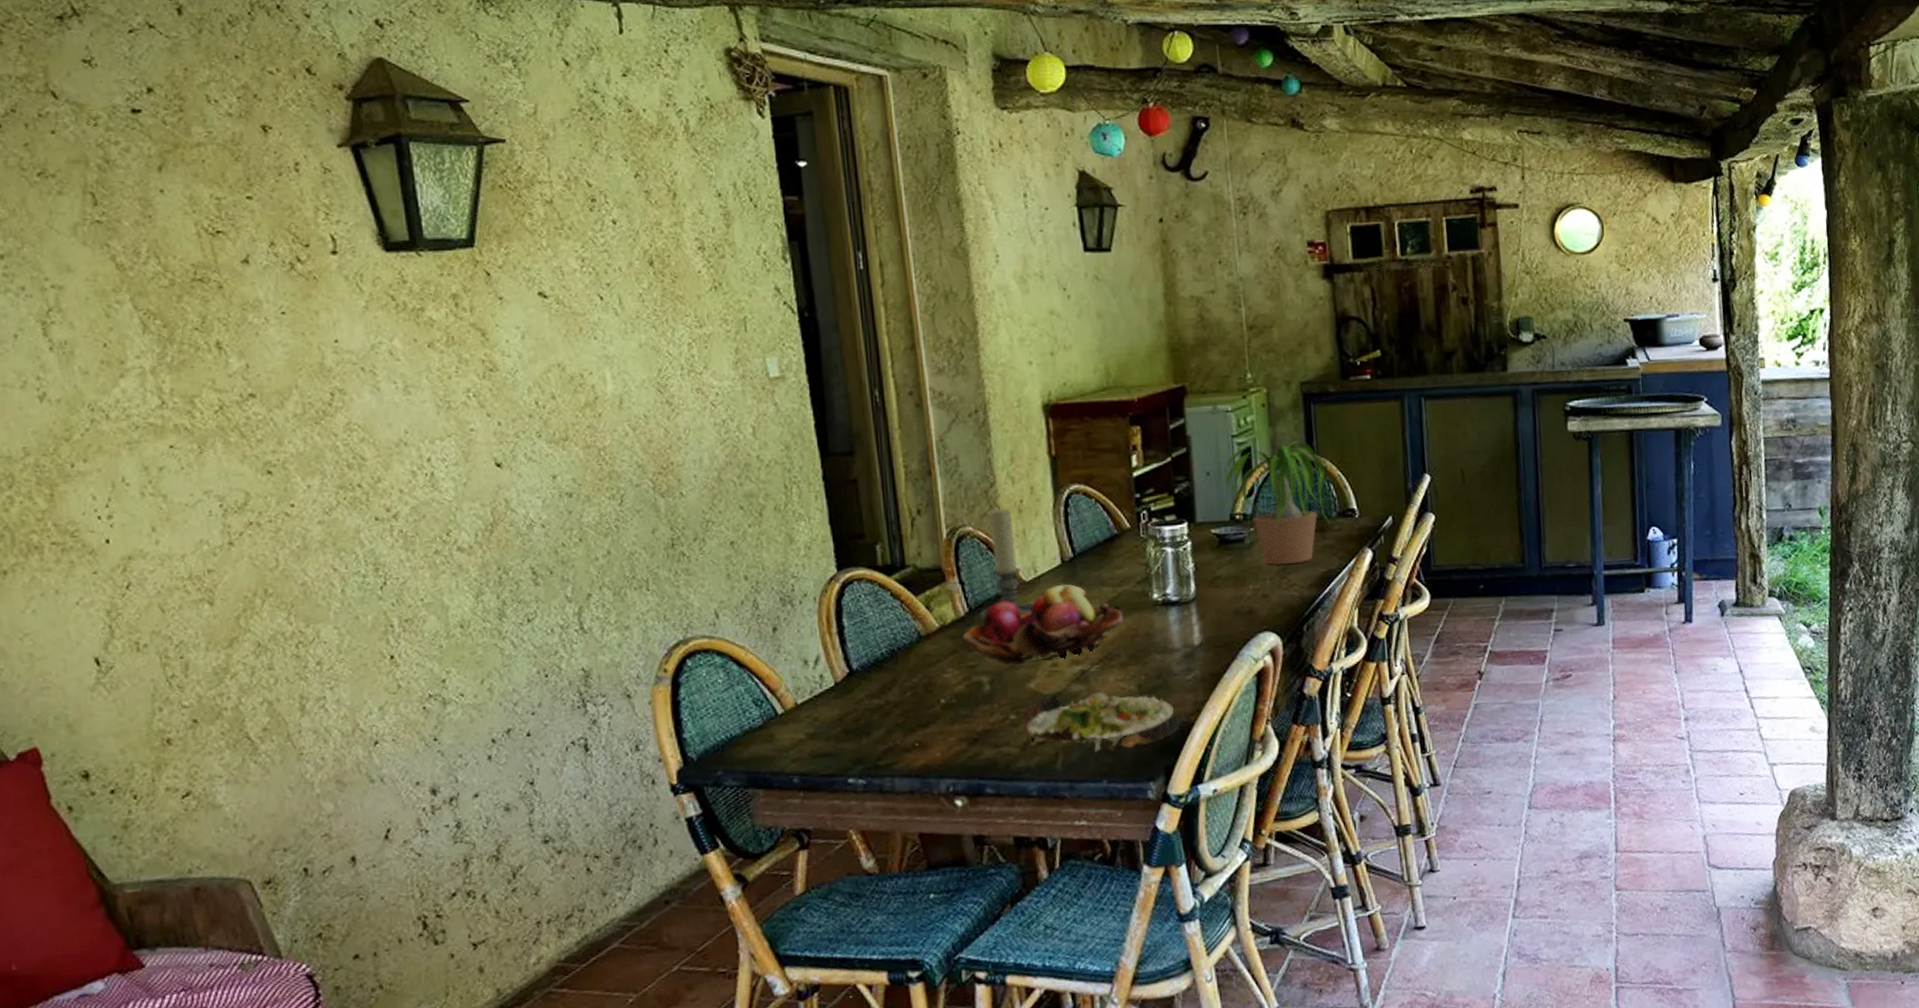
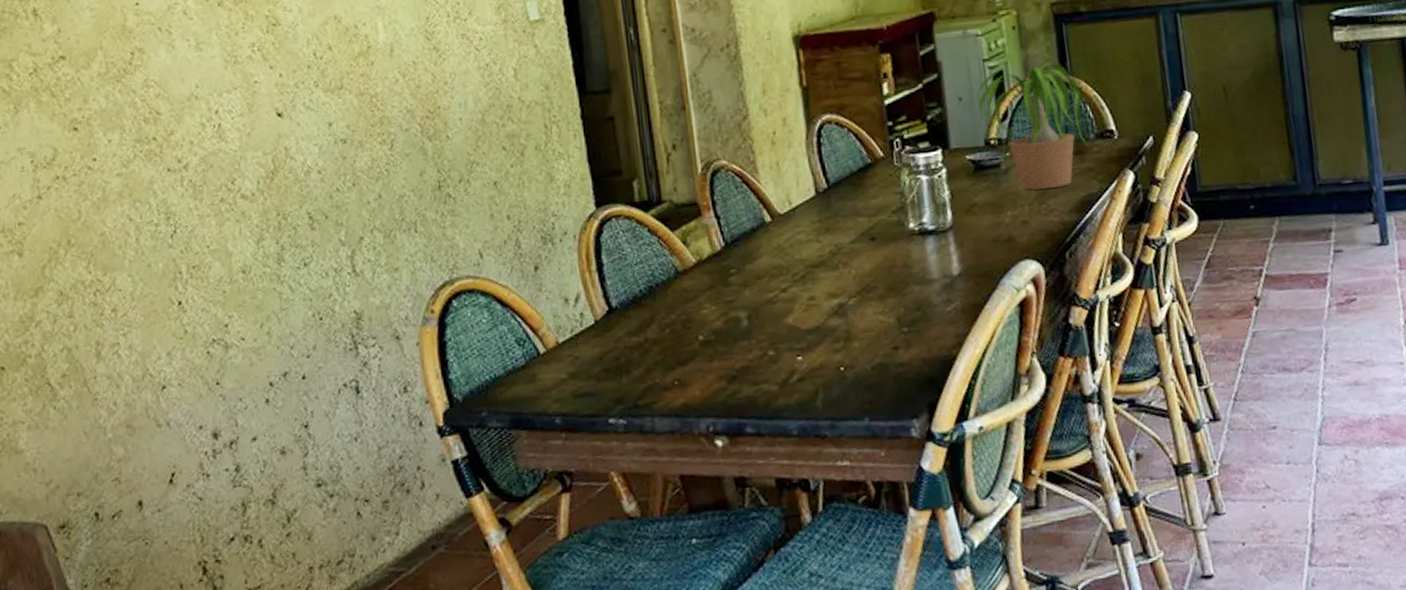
fruit basket: present [962,584,1123,665] -> none [719,215,880,300]
candle holder: present [979,508,1033,619] -> none [735,141,789,253]
salad plate: present [1021,692,1181,752] -> none [779,325,942,388]

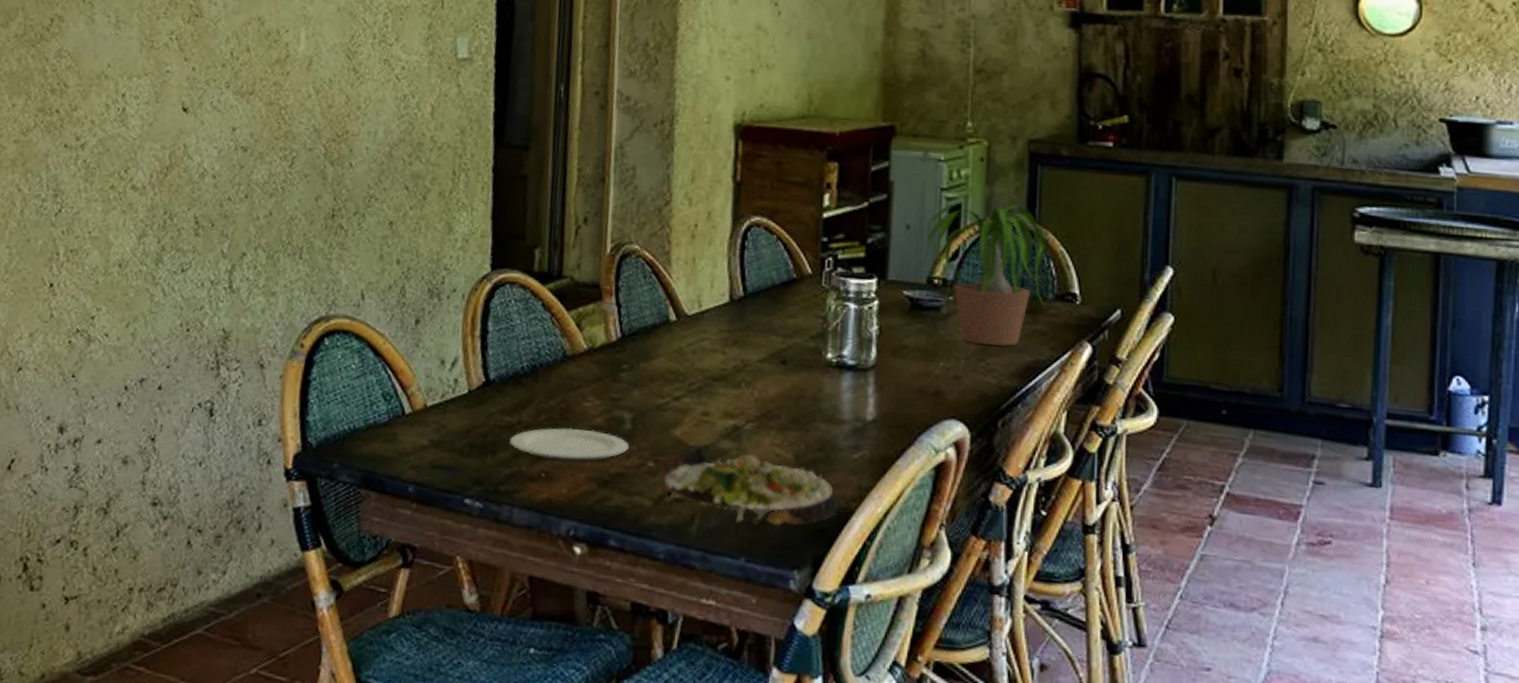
plate: none [640,333,749,369] -> present [510,427,629,463]
salad plate: none [779,325,942,388] -> present [659,445,839,526]

